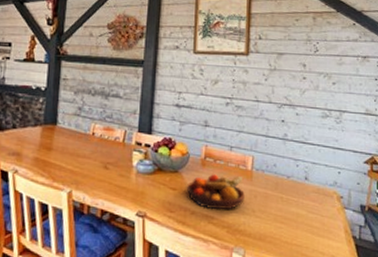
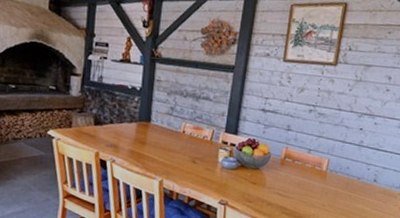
fruit bowl: present [186,174,246,210] -> none [265,172,318,203]

